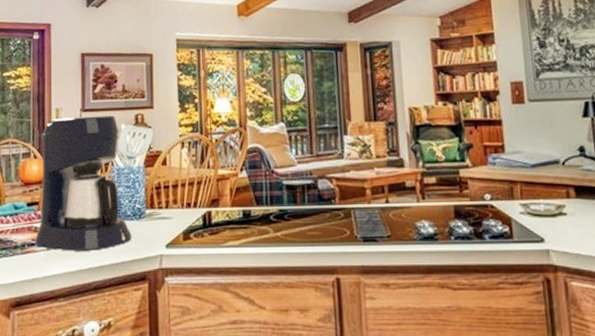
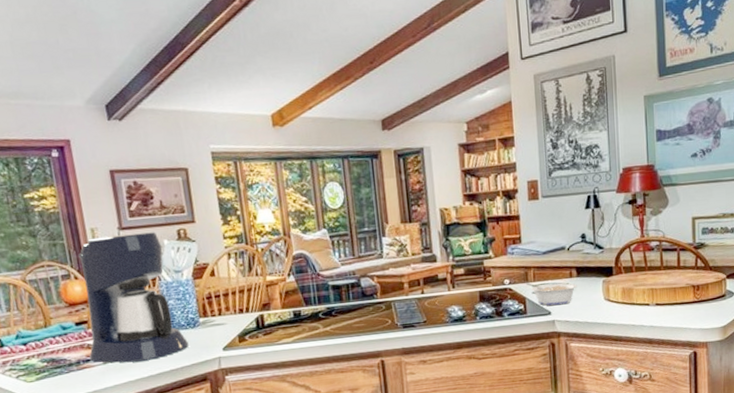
legume: none [512,200,577,232] -> present [526,282,577,306]

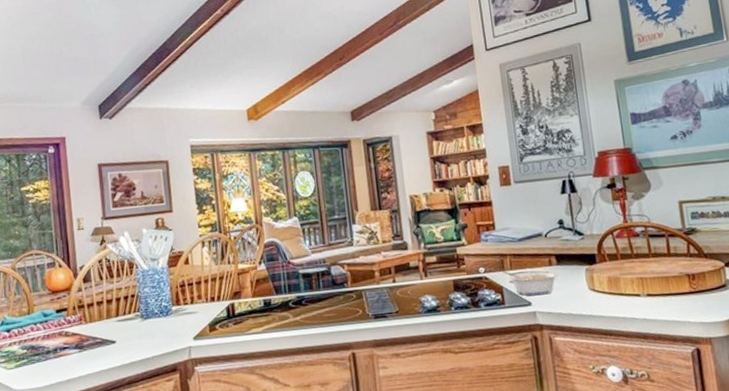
coffee maker: present [79,232,189,363] -> none [64,221,161,351]

